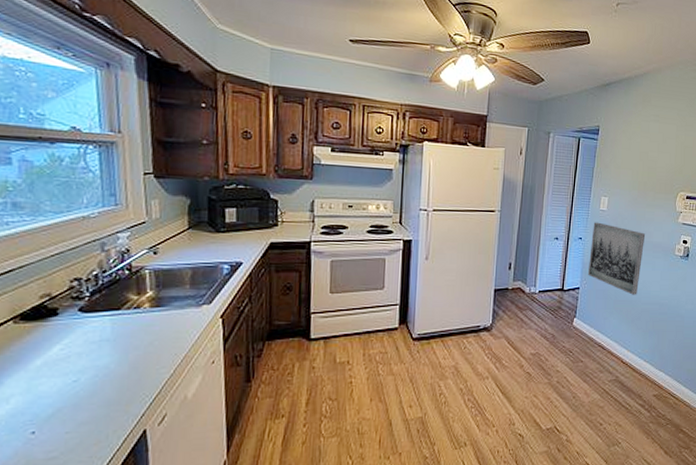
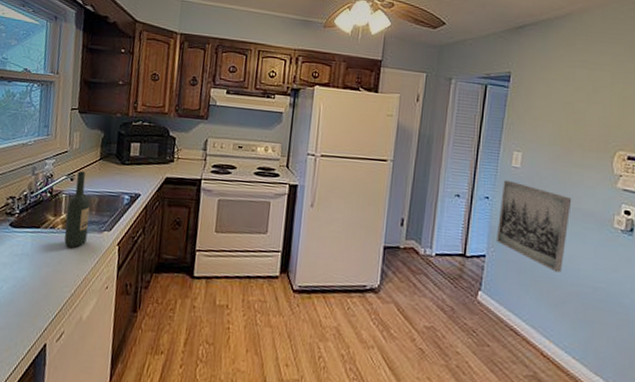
wine bottle: none [152,243,183,326] -> present [64,171,91,248]

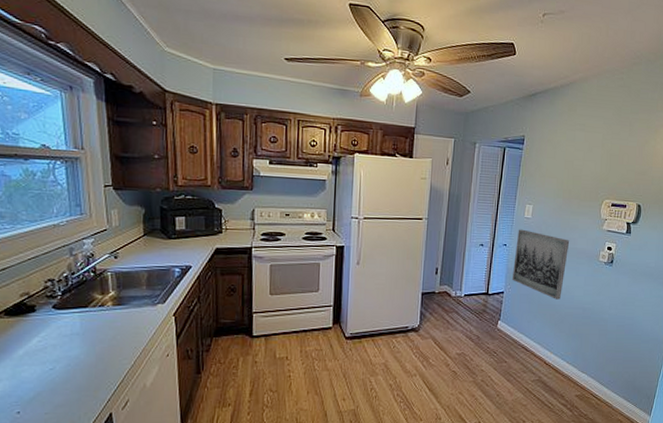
wine bottle: present [64,171,91,248] -> none [114,248,141,322]

